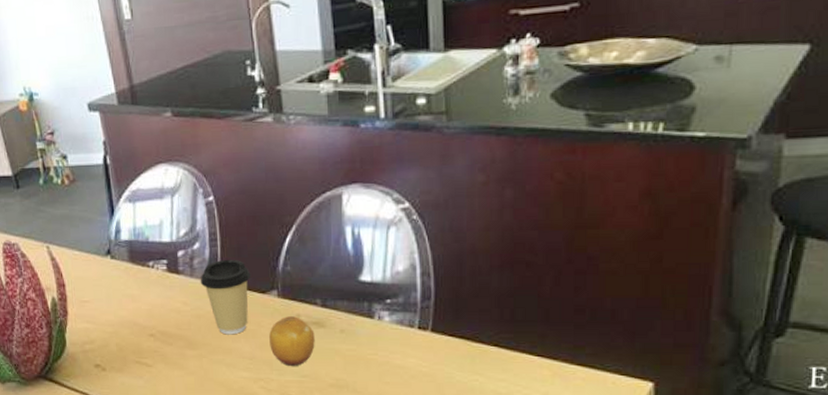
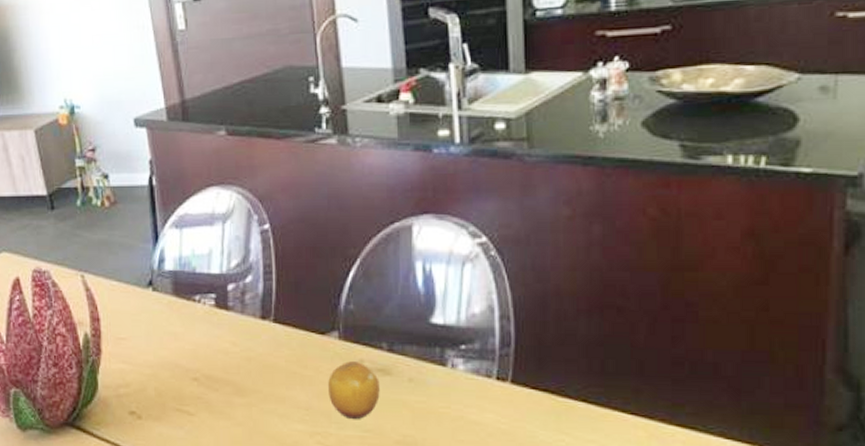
coffee cup: present [200,259,251,335] -> none [251,294,309,381]

